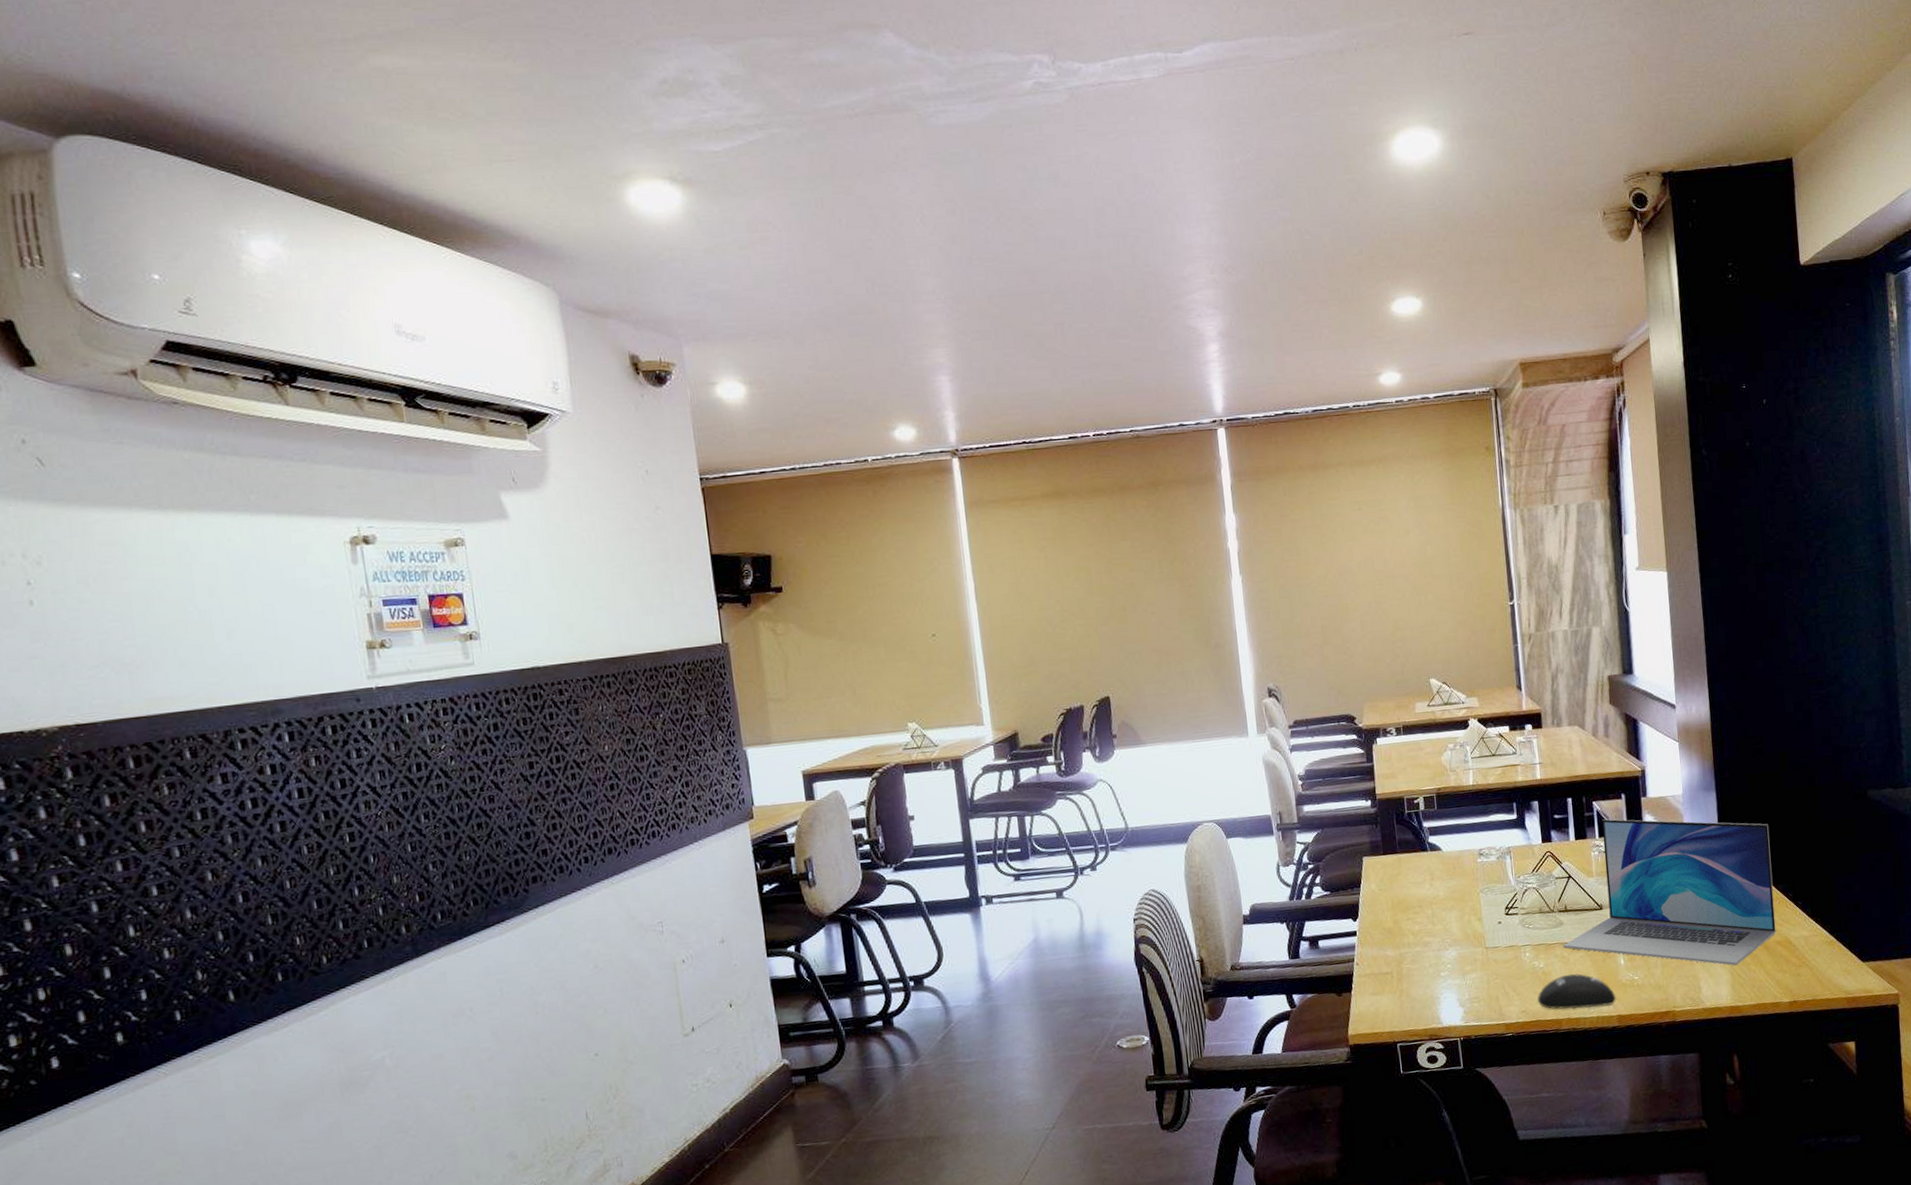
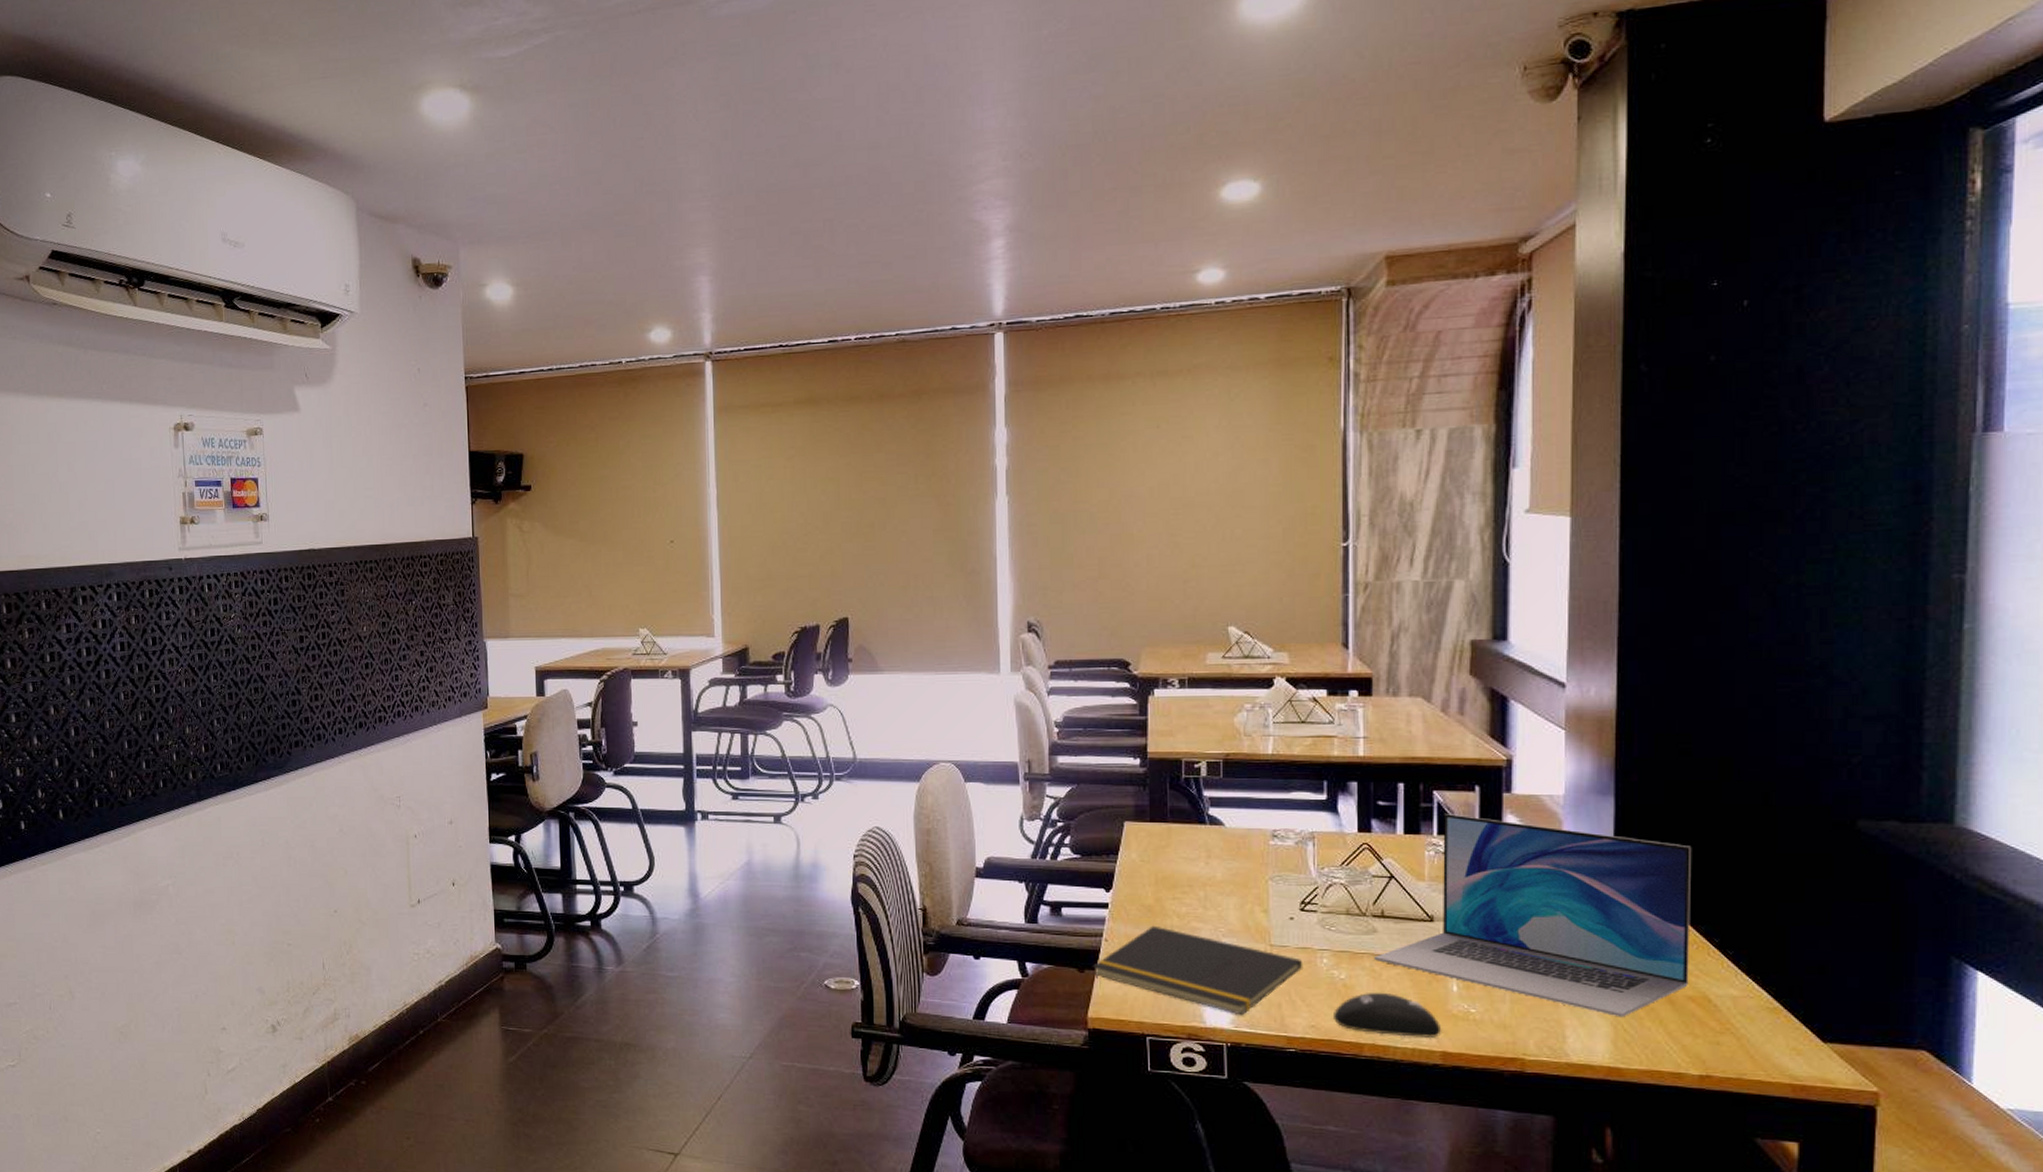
notepad: none [1348,945,1512,1012] -> present [1092,925,1303,1016]

